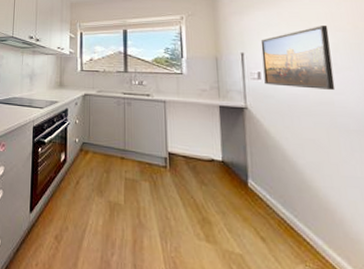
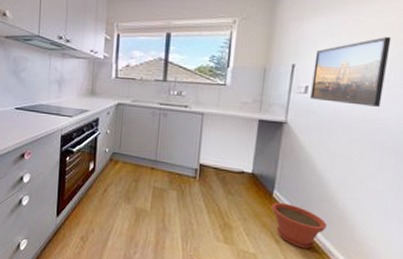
plant pot: none [249,192,313,248] -> present [271,202,327,249]

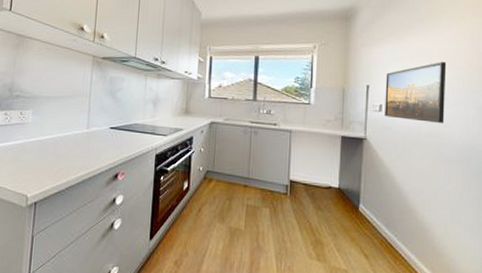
plant pot: present [271,202,327,249] -> none [359,216,410,262]

